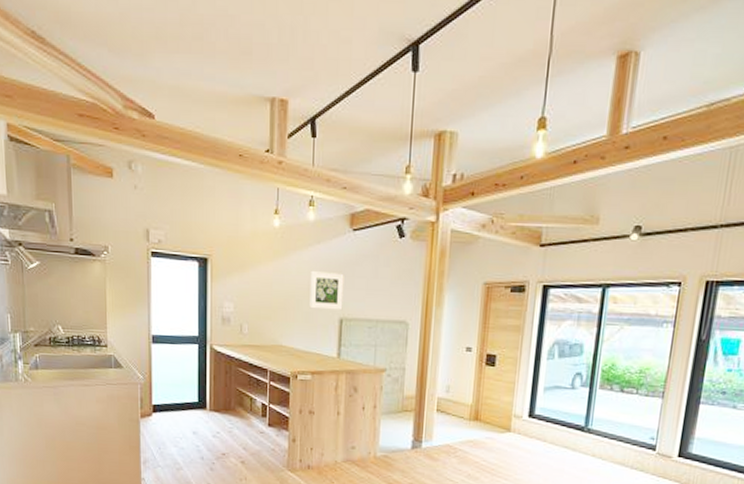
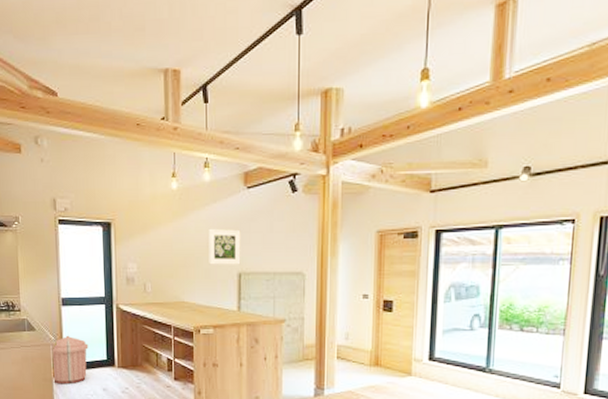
trash can: none [139,375,179,426] -> present [52,336,89,385]

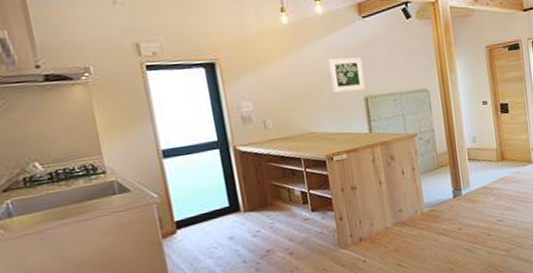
trash can: present [52,336,89,385] -> none [158,189,207,246]

